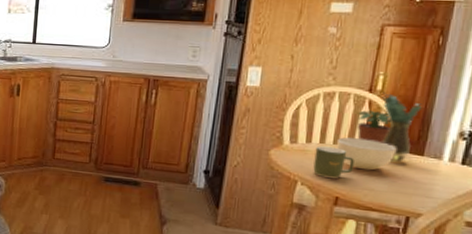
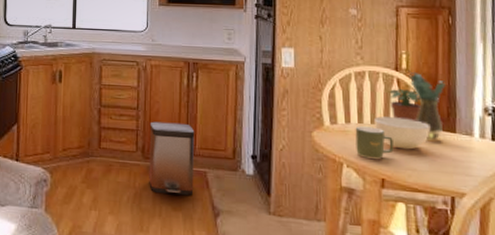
pedal bin: none [99,135,149,205] -> present [149,121,195,195]

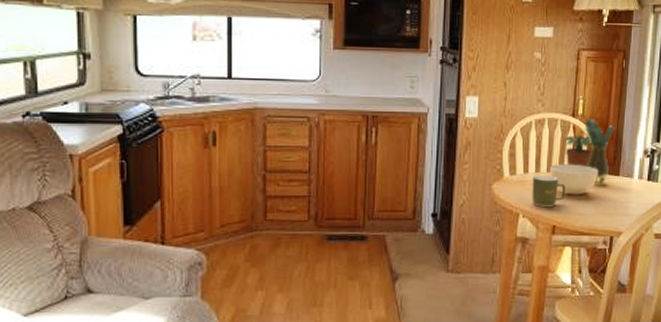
pedal bin: present [149,121,195,195] -> none [323,185,373,263]

